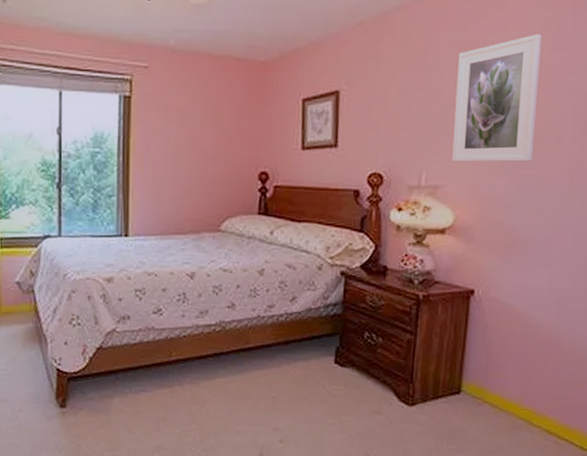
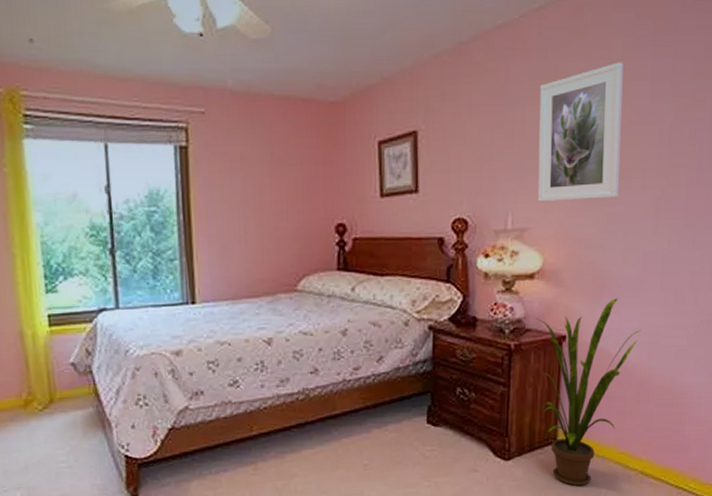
house plant: none [446,258,550,437] -> present [537,298,641,486]

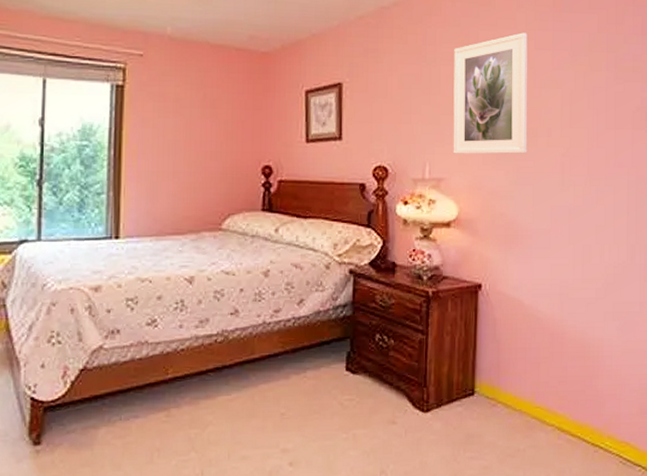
house plant: present [537,298,641,486] -> none [454,249,552,441]

